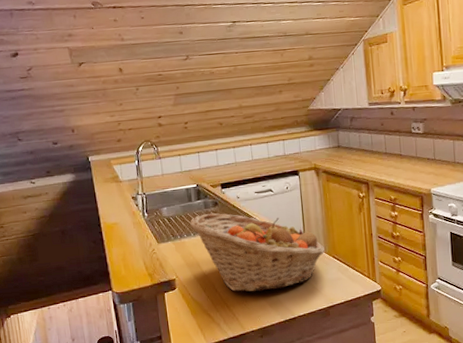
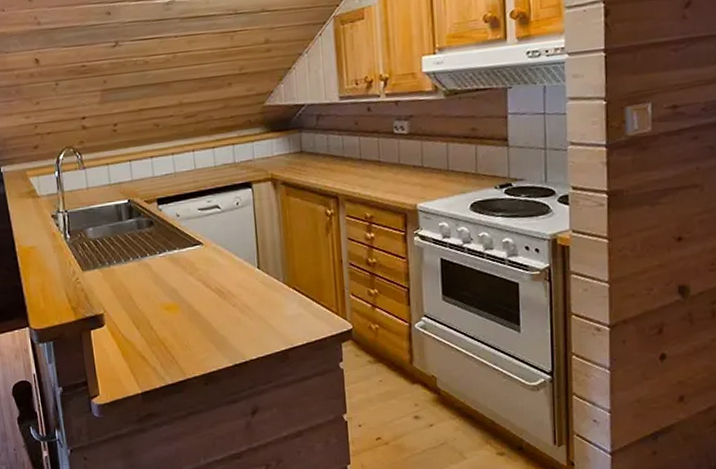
fruit basket: present [190,213,325,292] -> none [120,234,283,331]

